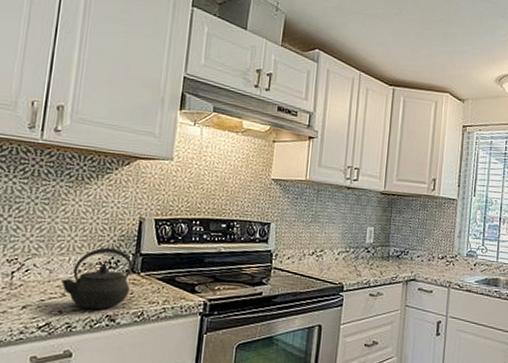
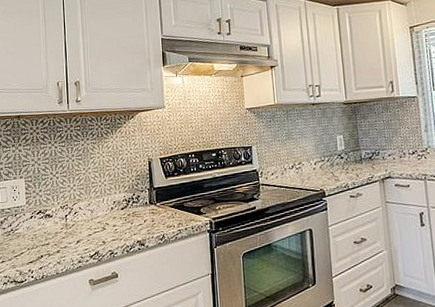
kettle: present [61,247,133,310] -> none [100,186,151,238]

